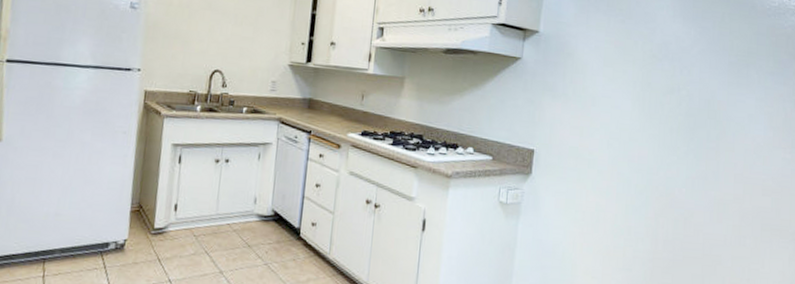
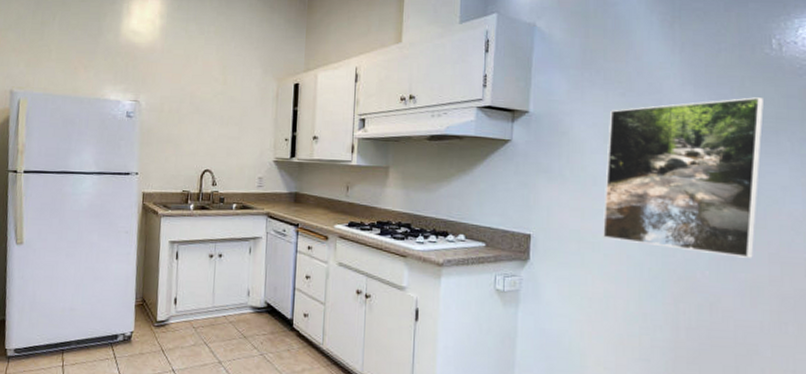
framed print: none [597,32,738,178] -> present [602,97,764,258]

